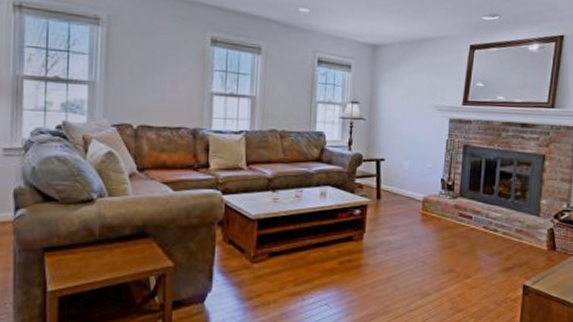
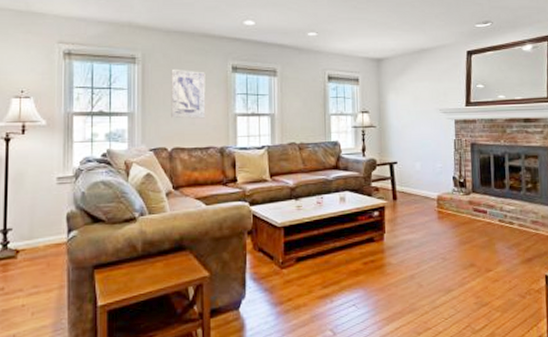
wall art: none [138,35,180,95] -> present [171,69,206,119]

